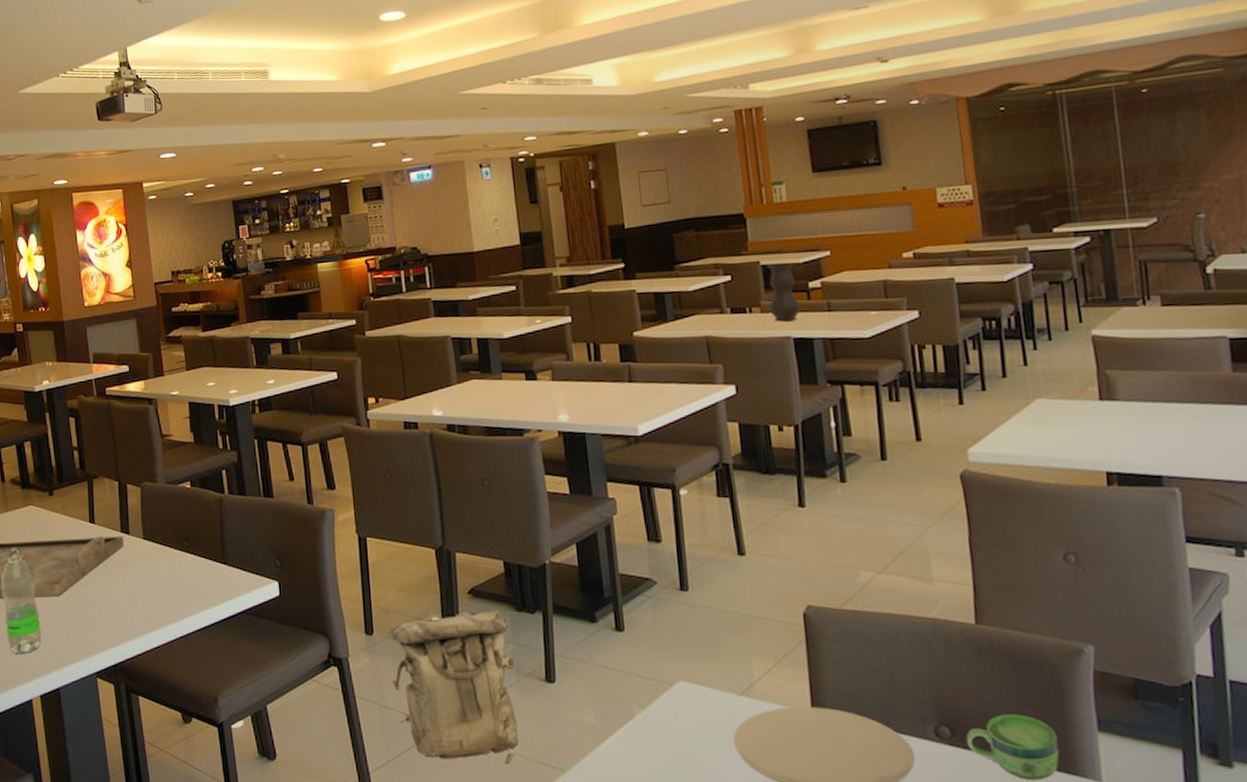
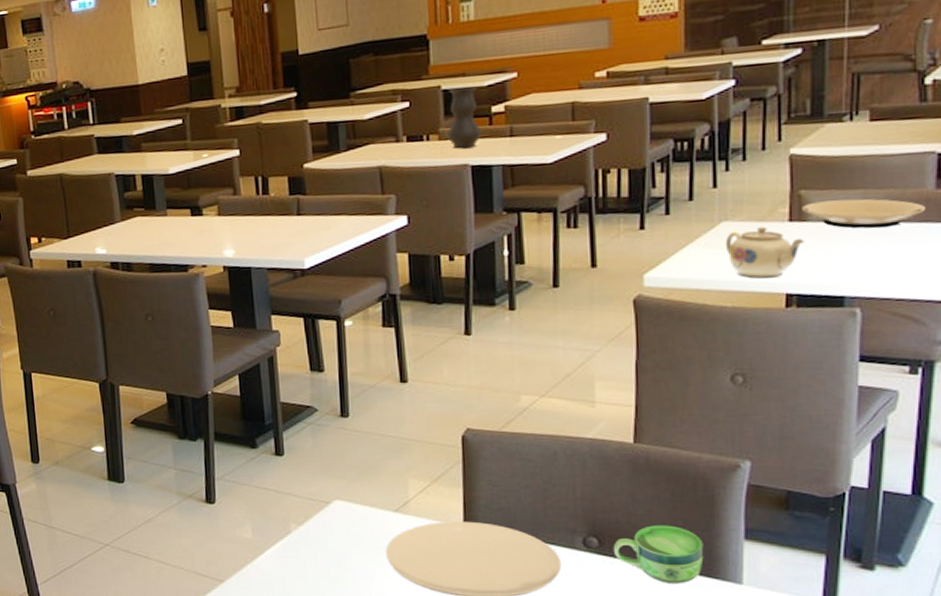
backpack: present [387,610,519,764] -> none [53,438,179,576]
teapot: none [1042,404,1117,457] -> present [726,226,805,280]
plate: none [1110,379,1227,409] -> present [802,198,927,229]

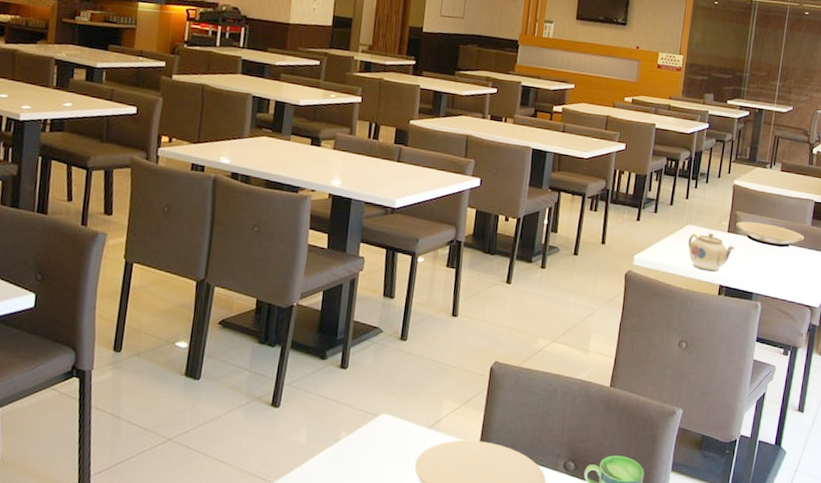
vase: present [447,86,481,149] -> none [519,86,546,135]

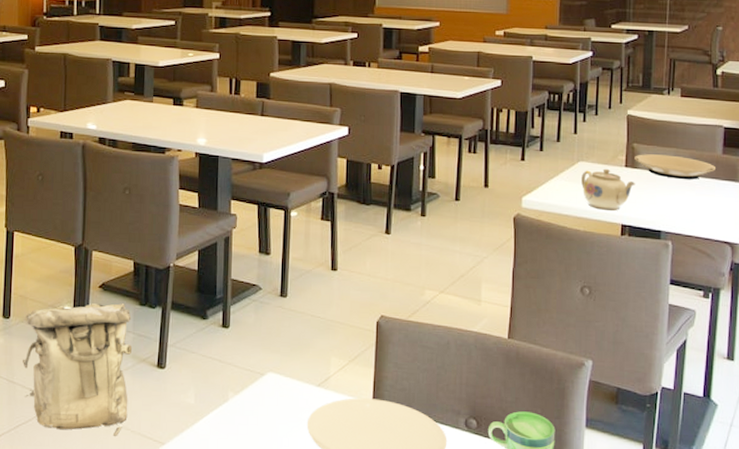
backpack: none [130,340,249,474] -> present [22,303,133,436]

